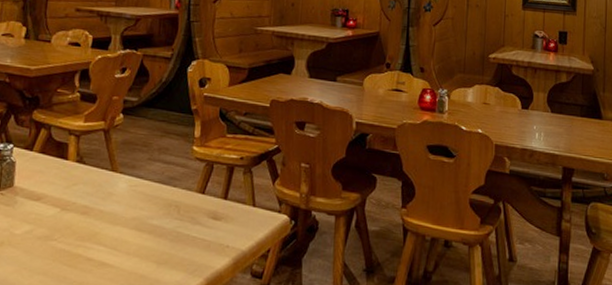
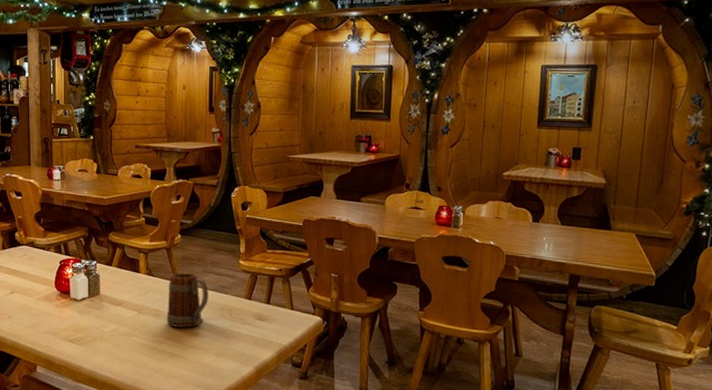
beer mug: none [97,160,153,229] -> present [166,272,209,328]

